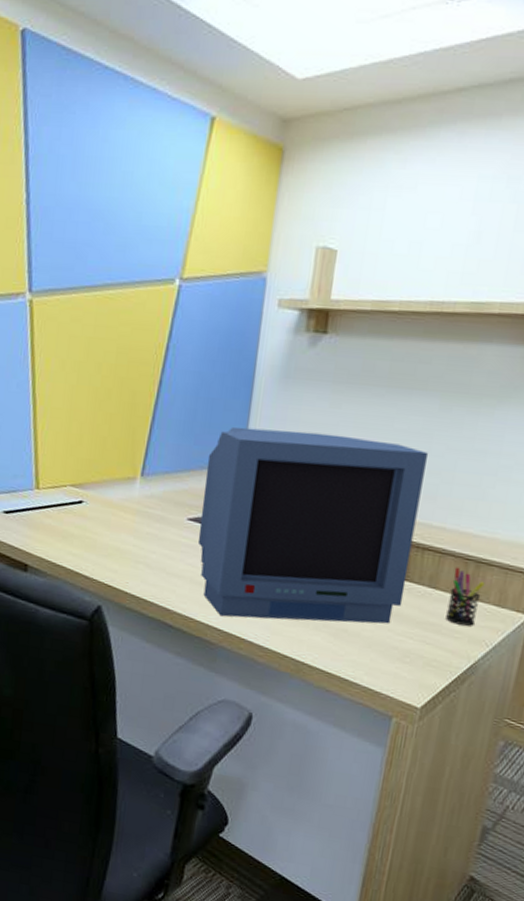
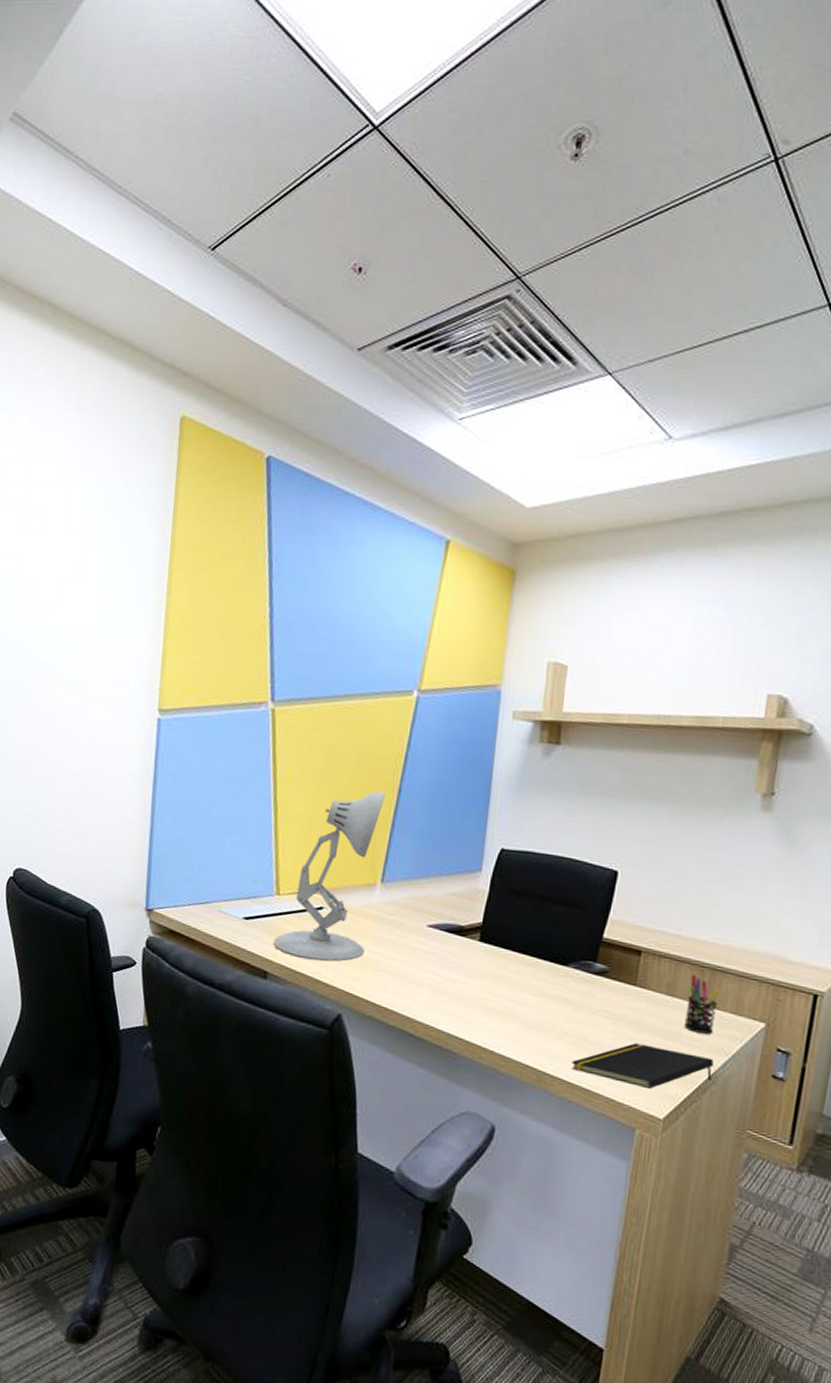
desk lamp: none [33,384,147,555] -> present [273,791,386,962]
monitor: present [197,426,428,624] -> none [437,833,660,1033]
notepad: none [330,634,474,680] -> present [571,1043,714,1090]

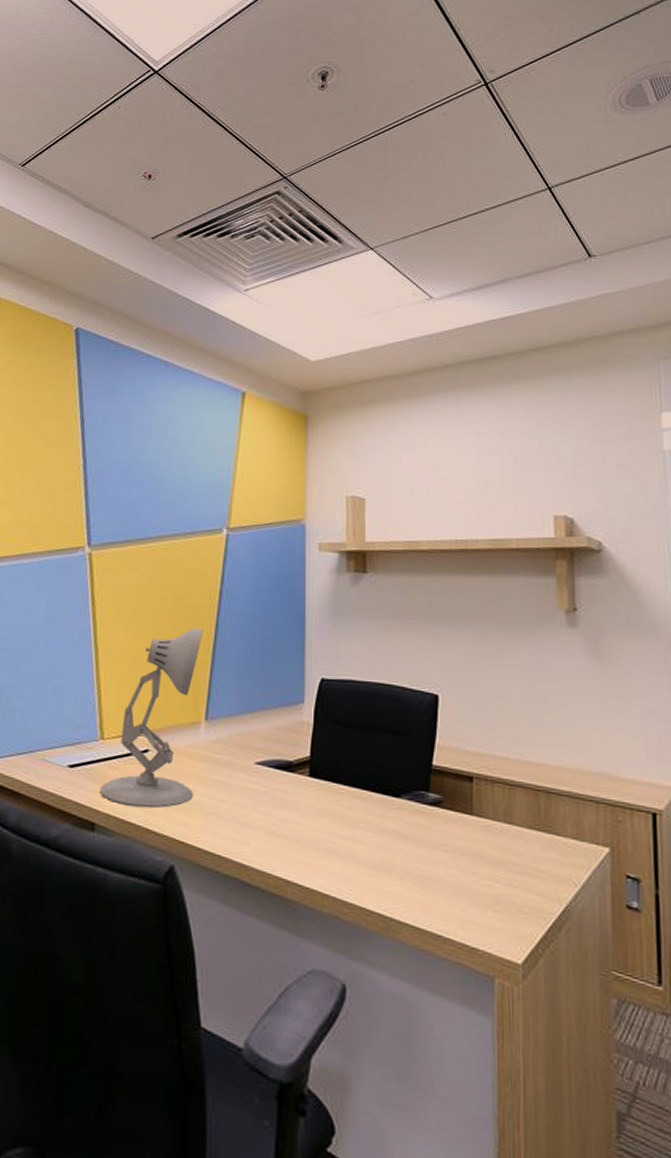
notepad: present [571,1043,714,1090] -> none [417,878,565,931]
pen holder: present [684,974,721,1035] -> none [526,799,559,864]

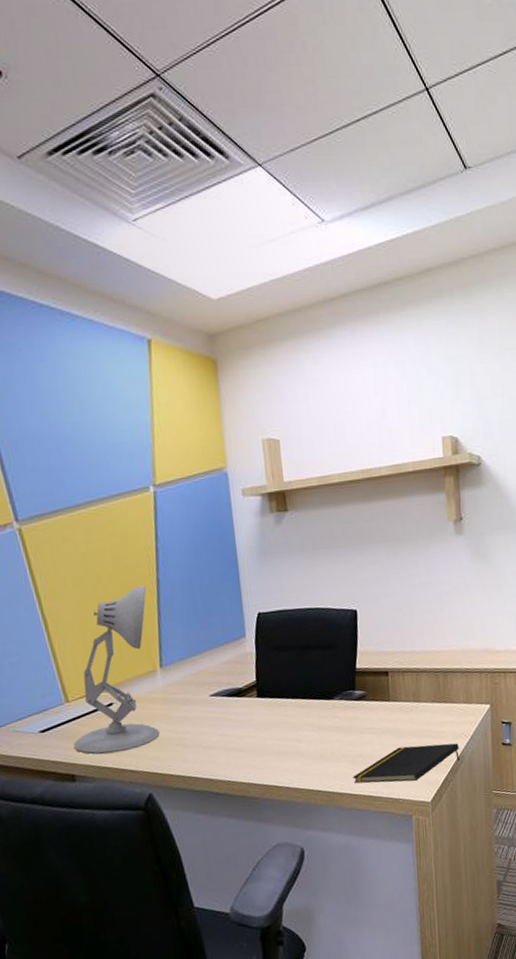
notepad: none [417,878,565,931] -> present [353,743,460,784]

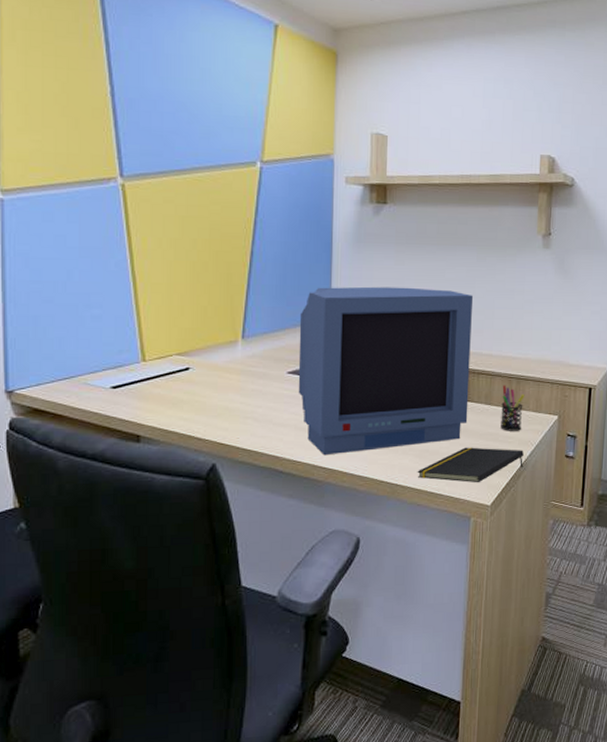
desk lamp: present [73,586,160,754] -> none [143,256,240,418]
monitor: none [214,591,398,773] -> present [298,286,473,456]
pen holder: none [429,680,454,726] -> present [500,385,525,431]

